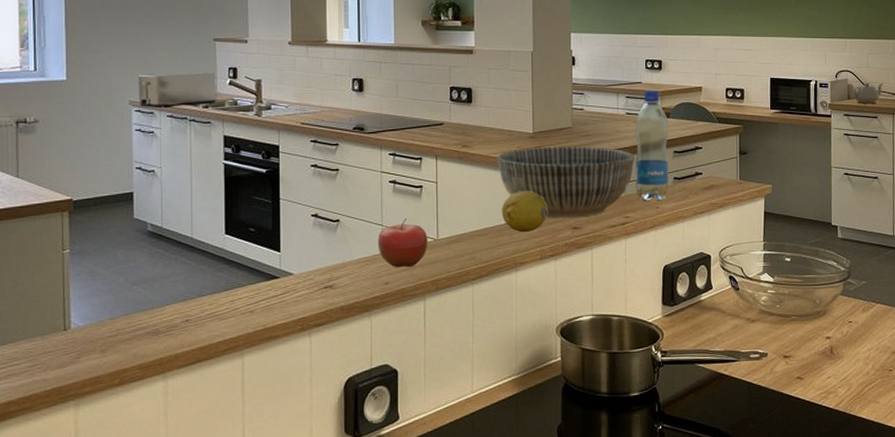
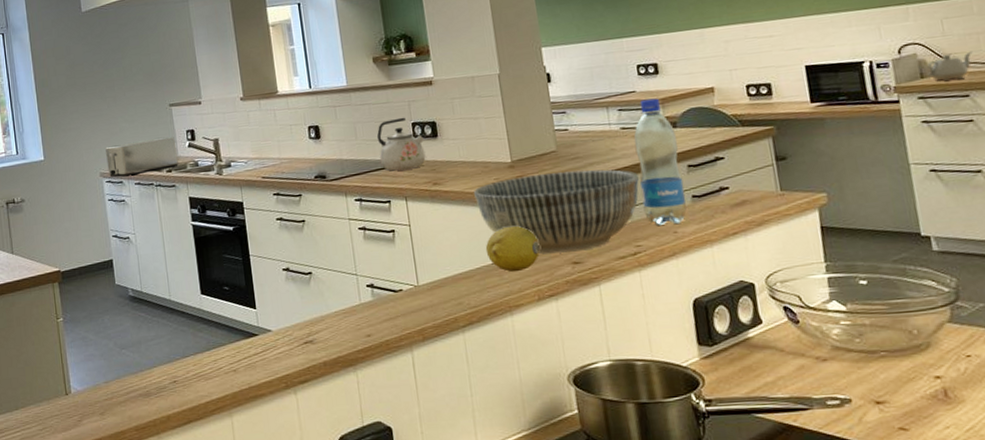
fruit: present [377,218,428,268] -> none [353,266,409,319]
kettle: none [416,80,460,130] -> present [376,117,426,171]

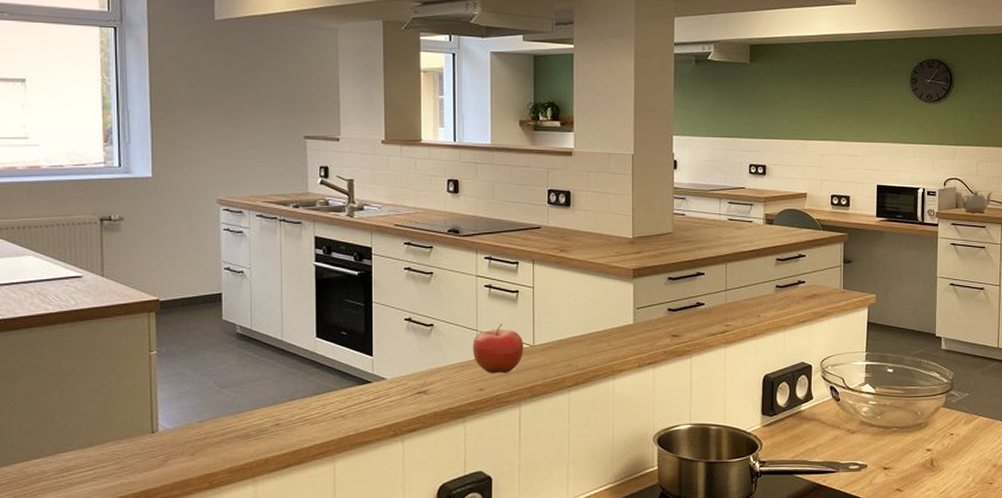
toaster: present [105,137,178,178] -> none [227,170,307,208]
fruit: none [353,266,409,319] -> present [472,324,524,374]
kettle: present [376,117,426,171] -> none [513,183,558,234]
bowl: present [473,169,639,254] -> none [595,253,736,326]
lemon: present [485,225,540,273] -> none [599,297,646,340]
bottle: present [633,98,687,226] -> none [736,196,772,310]

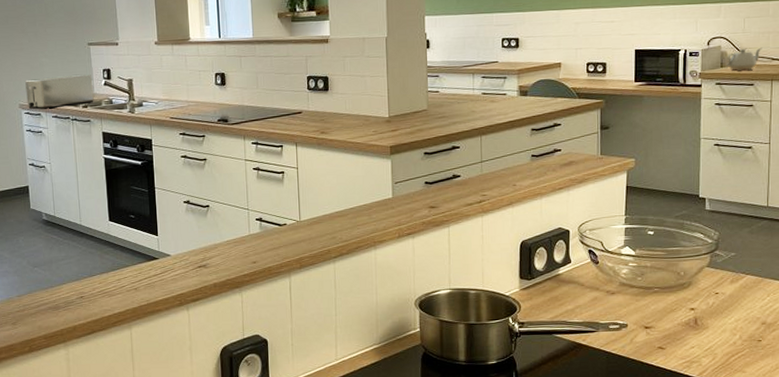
toaster: none [227,170,307,208] -> present [25,74,94,110]
fruit: present [472,324,524,374] -> none [244,202,291,248]

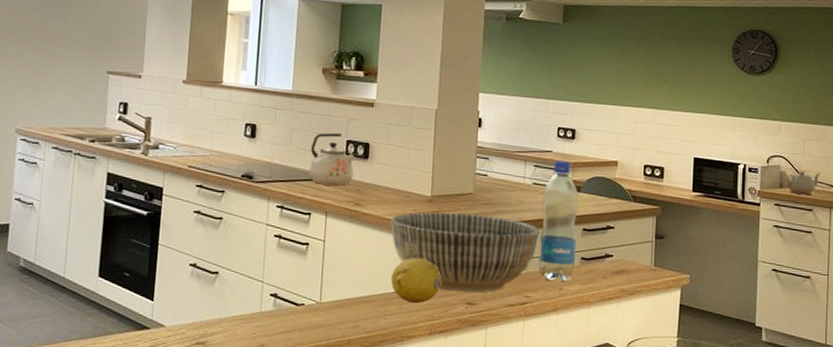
toaster: present [25,74,94,110] -> none [25,102,106,139]
kettle: none [275,70,317,119] -> present [308,132,356,186]
bowl: none [354,128,491,199] -> present [390,212,540,293]
lemon: none [359,173,405,213] -> present [390,258,441,304]
bottle: none [491,69,527,180] -> present [538,160,579,282]

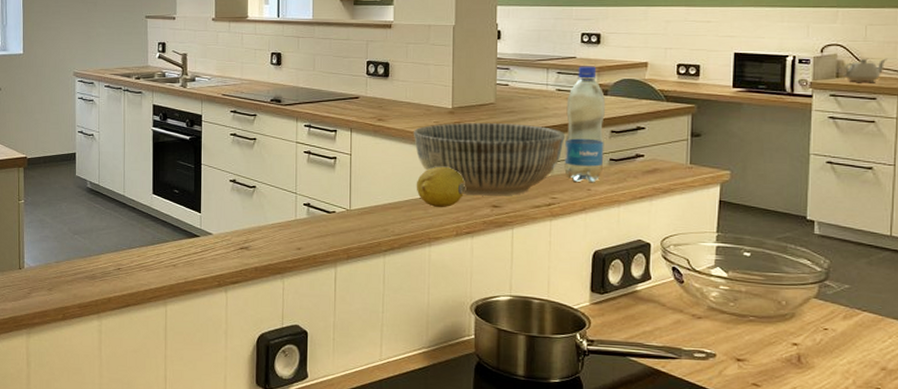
kettle: present [308,132,356,186] -> none [332,55,376,104]

